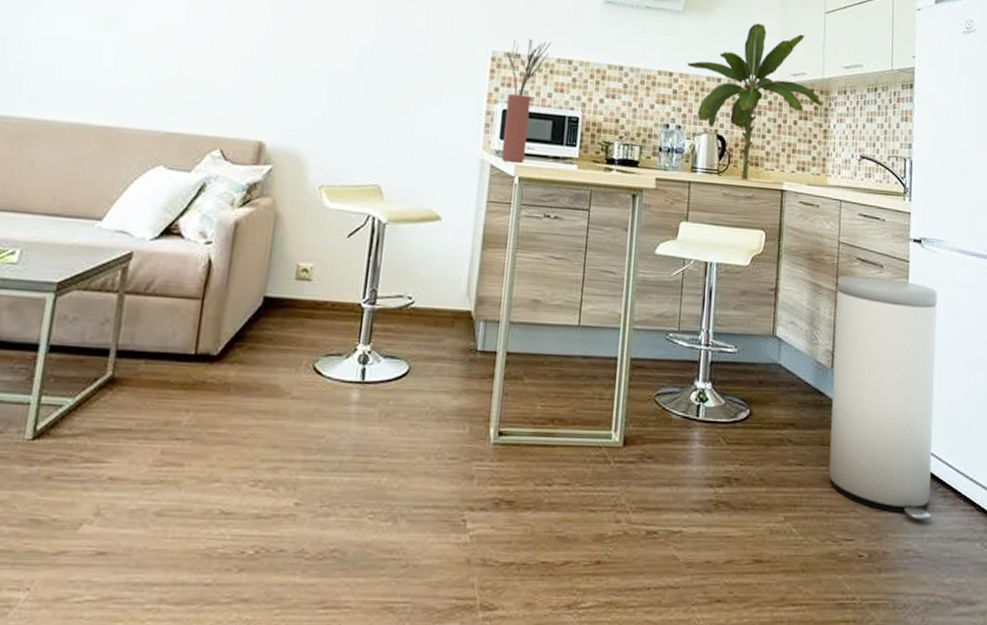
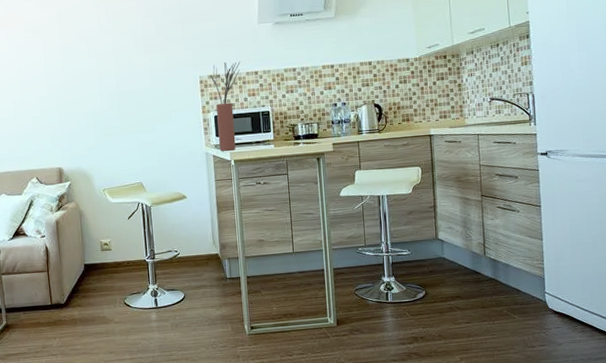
plant: present [686,23,823,180] -> none [343,13,455,133]
pedal bin: present [829,275,937,520] -> none [481,185,574,350]

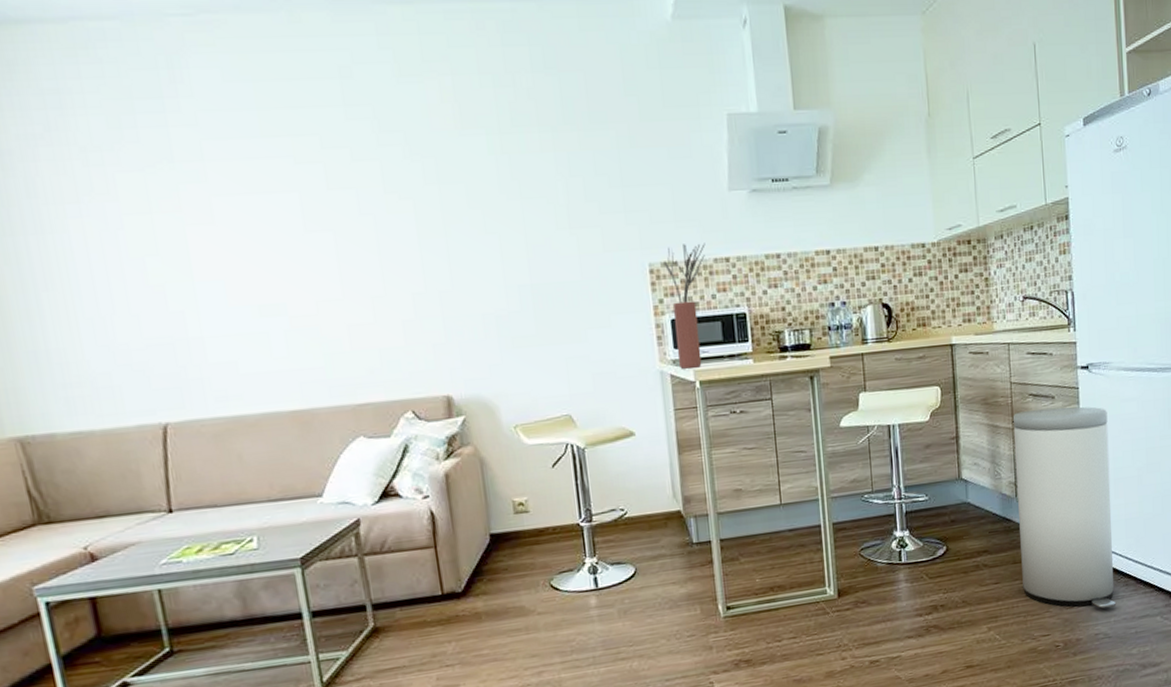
pedal bin: none [481,185,574,350] -> present [1012,406,1117,609]

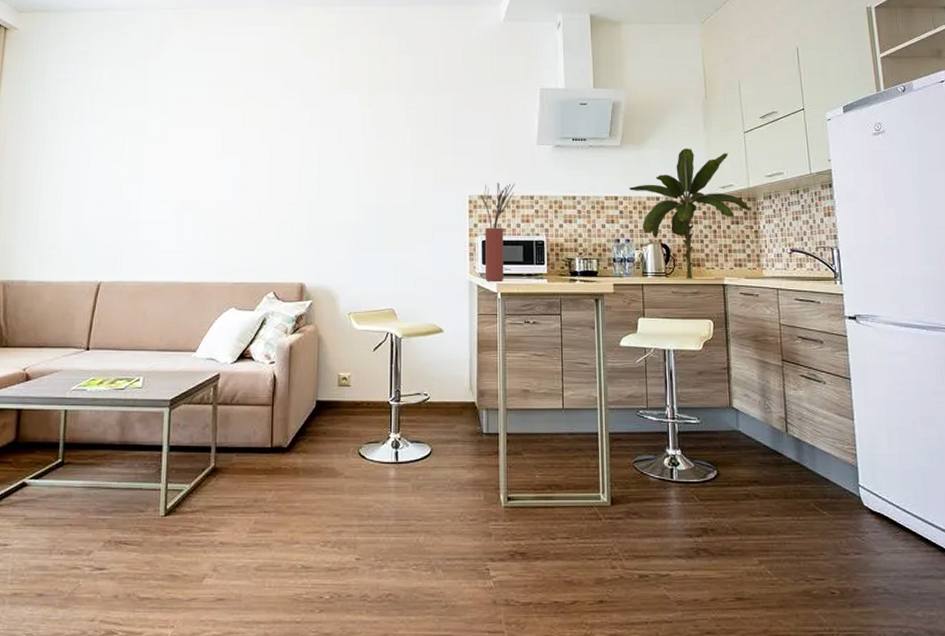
plant: none [841,182,981,342] -> present [628,148,751,279]
pedal bin: present [1012,406,1117,609] -> none [782,351,896,561]

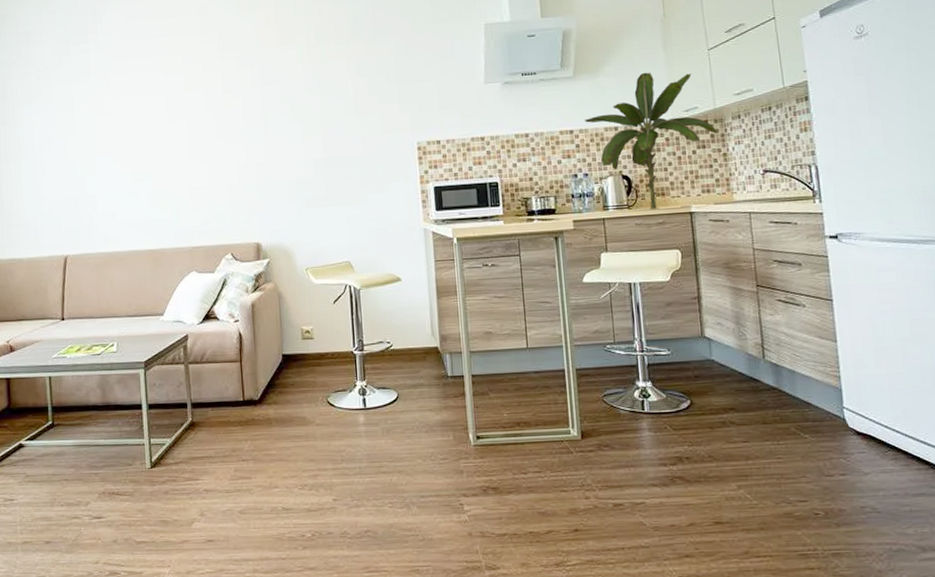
vase: present [480,183,515,283] -> none [429,125,464,229]

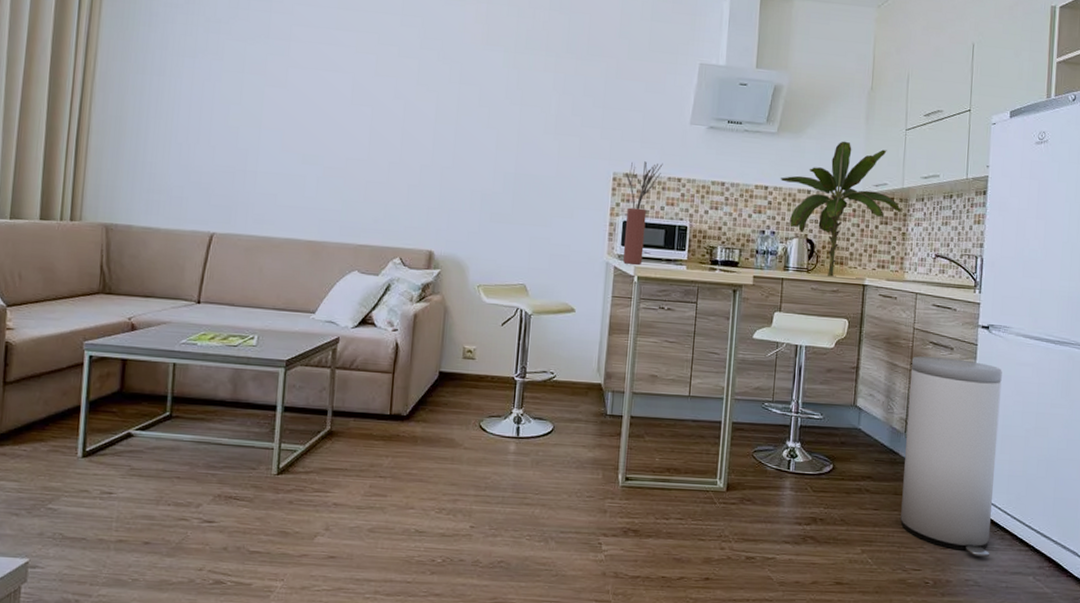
vase: none [429,125,464,229] -> present [622,161,663,266]
pedal bin: none [756,274,885,481] -> present [900,356,1002,557]

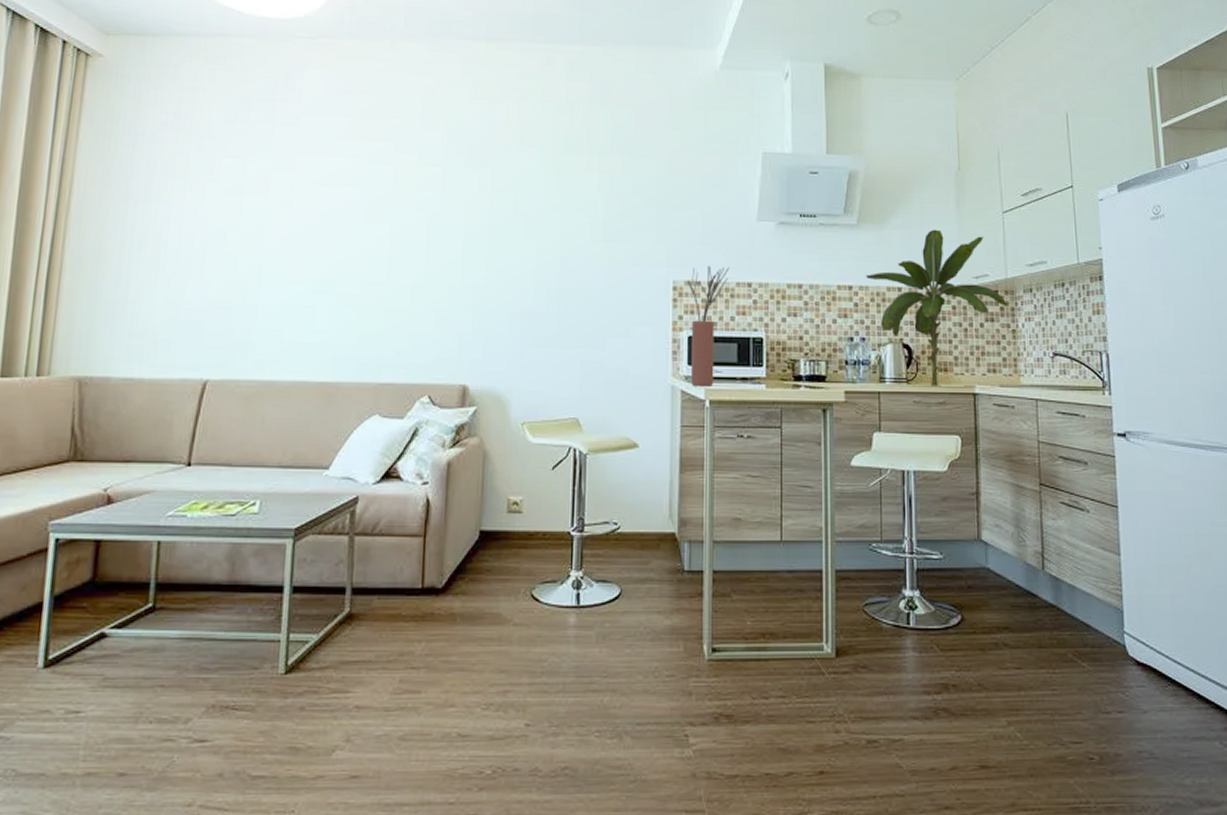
pedal bin: present [900,356,1002,557] -> none [1040,473,1164,720]

